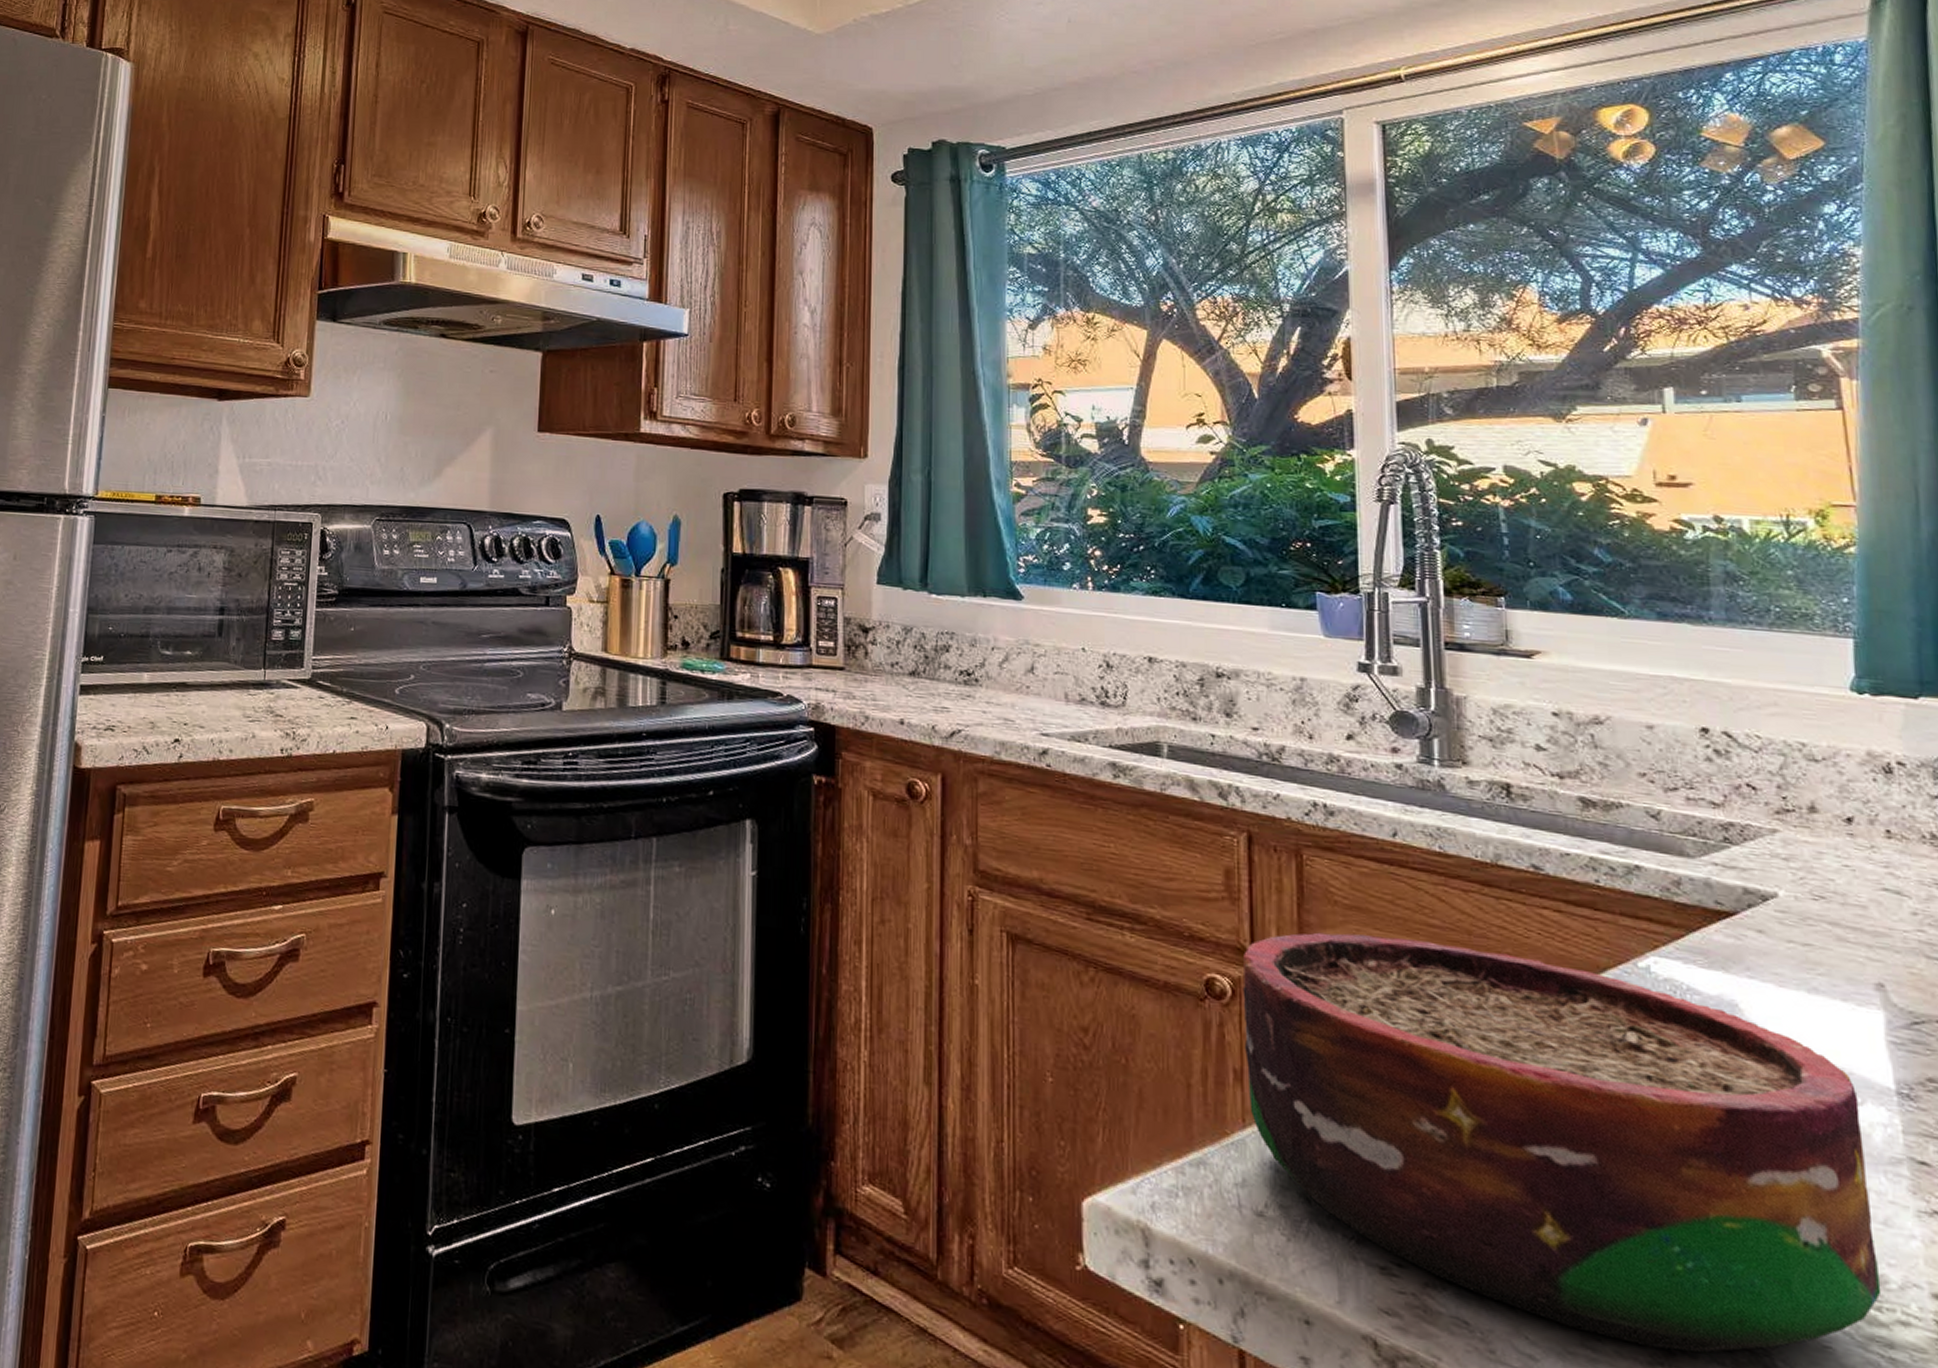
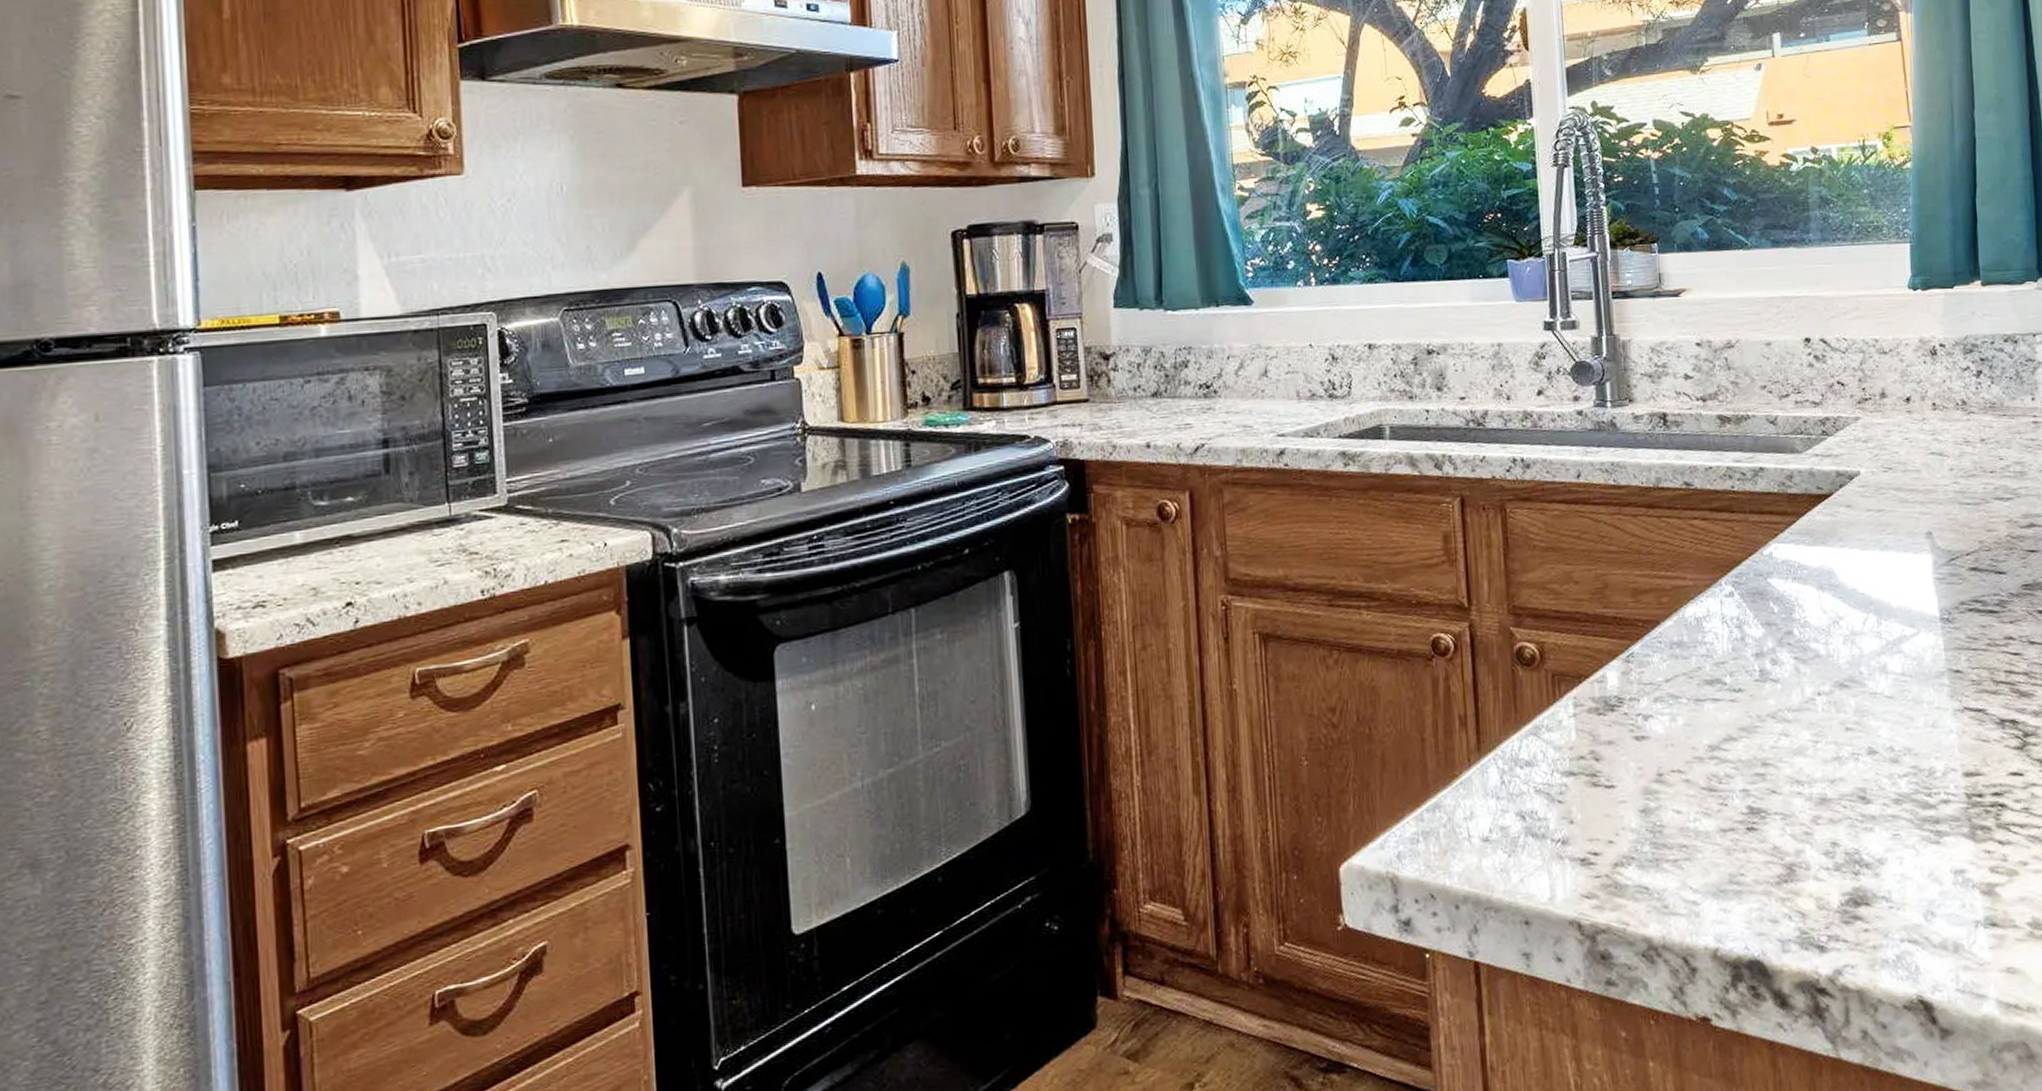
bowl: present [1243,932,1882,1353] -> none [1462,564,1931,871]

